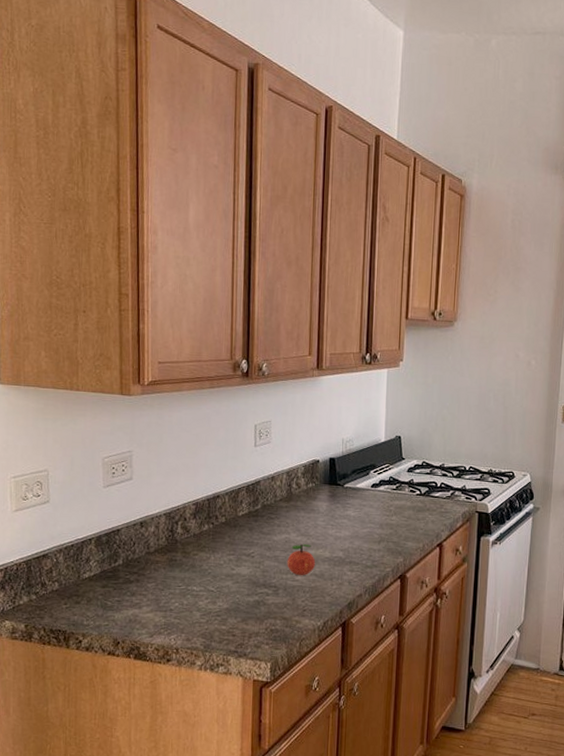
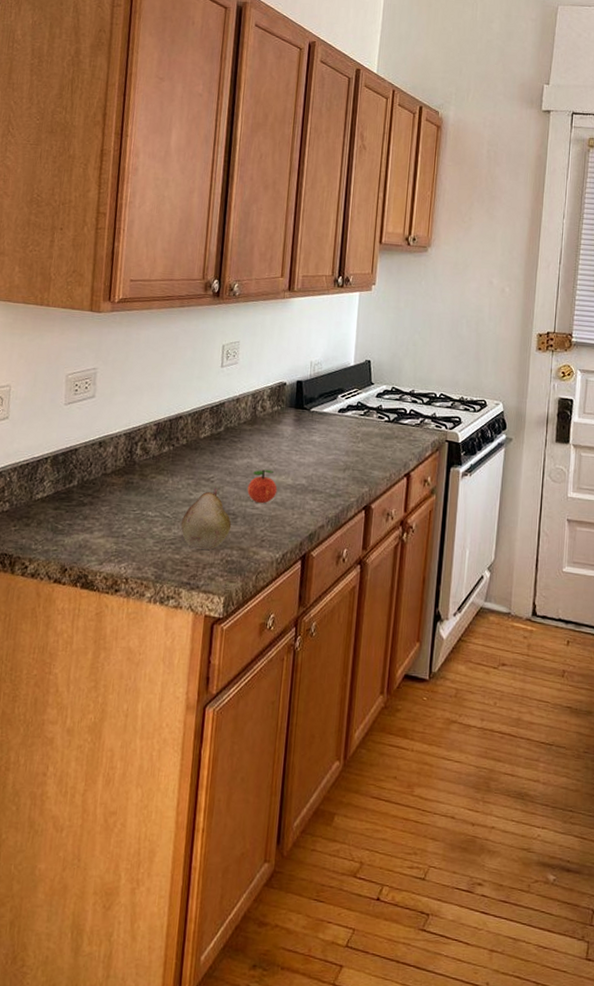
fruit: none [226,563,274,620] -> present [181,488,232,550]

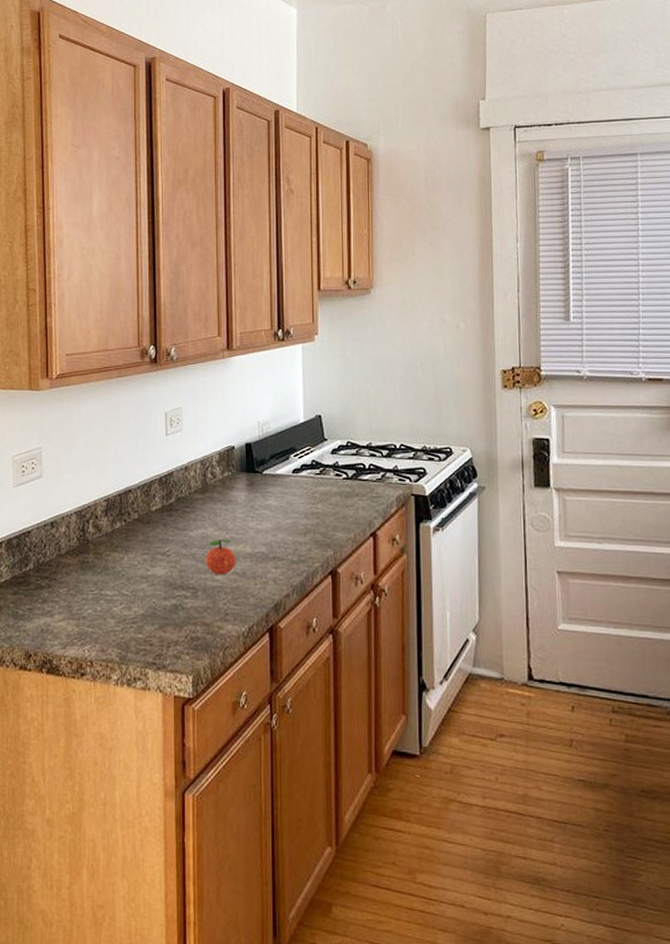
fruit: present [181,488,232,550] -> none [141,562,193,627]

